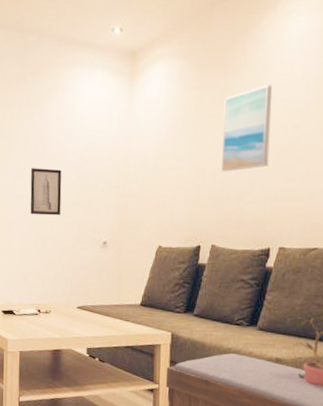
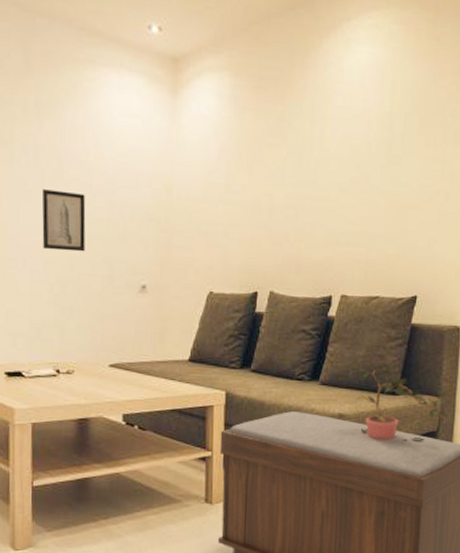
wall art: present [221,85,273,172] -> none [280,117,334,210]

